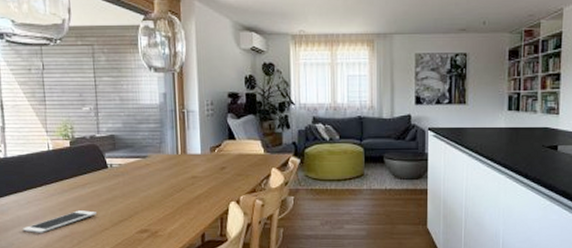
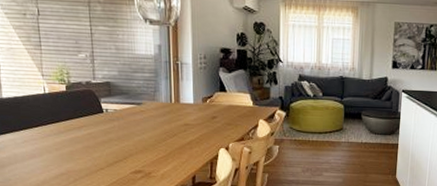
cell phone: present [23,210,96,233] -> none [20,151,92,170]

